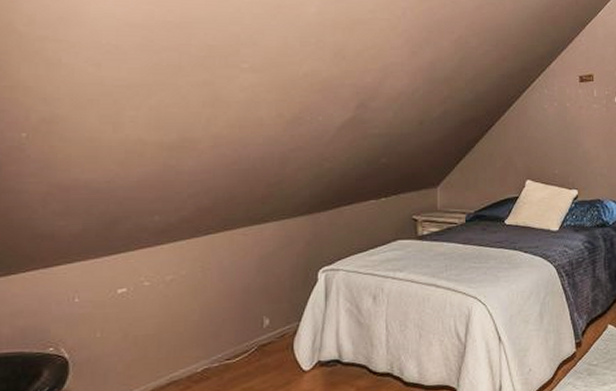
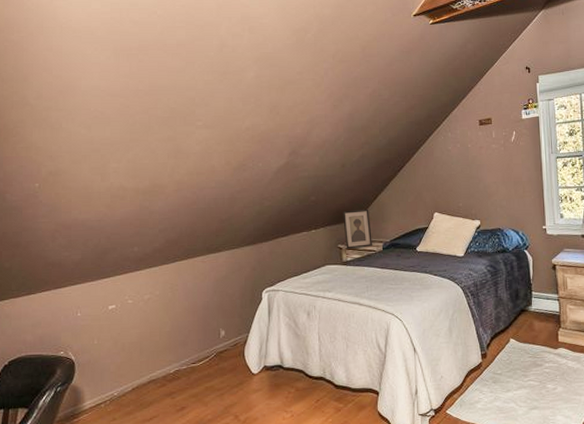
picture frame: none [420,174,453,221] -> present [343,209,372,249]

